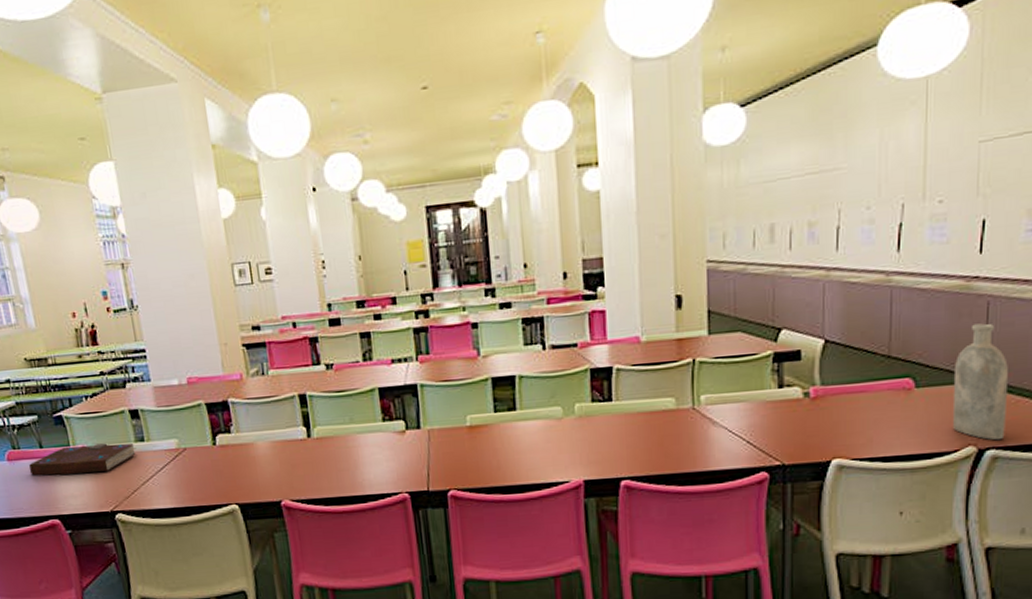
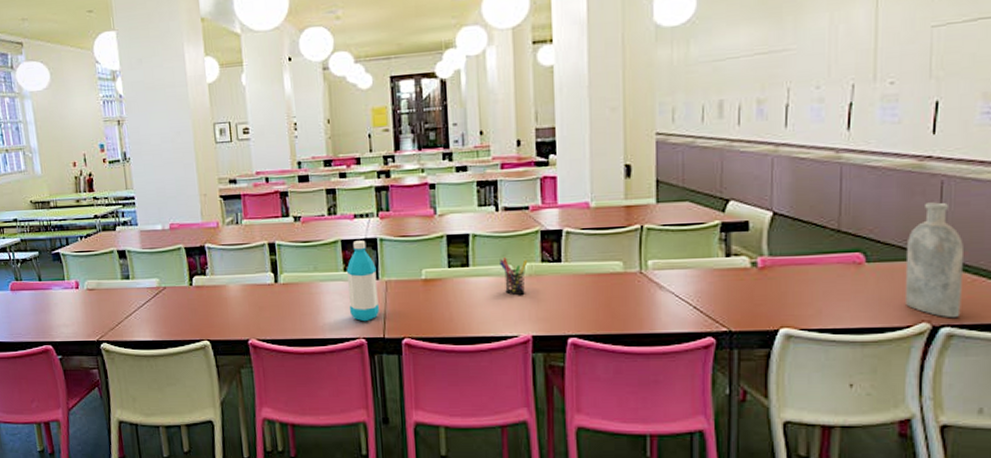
book: present [29,443,136,476] -> none [29,279,122,306]
water bottle: none [385,387,422,475] -> present [346,240,379,322]
pen holder: none [548,399,578,439] -> present [499,257,528,296]

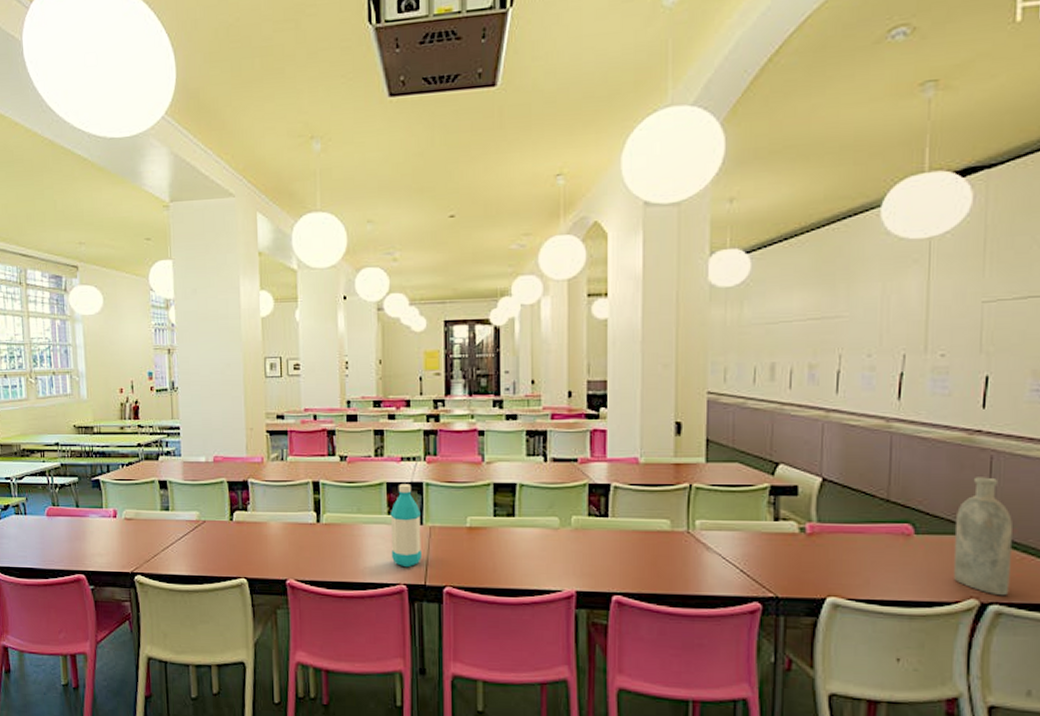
pen holder: present [499,257,528,296] -> none [546,509,575,550]

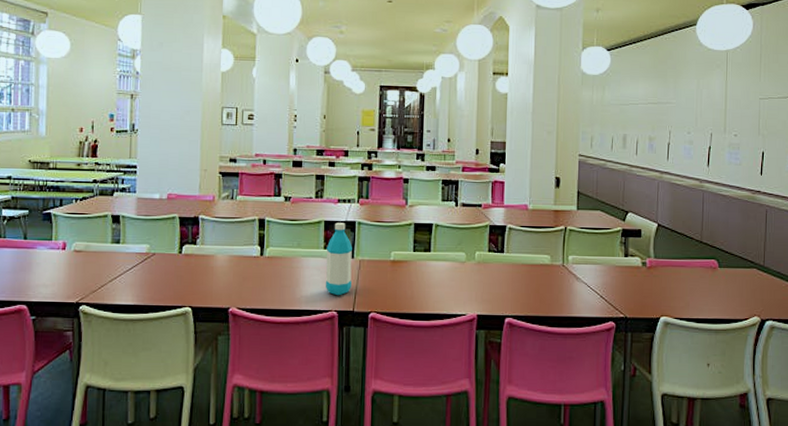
bottle: present [953,477,1014,596] -> none [743,225,781,314]

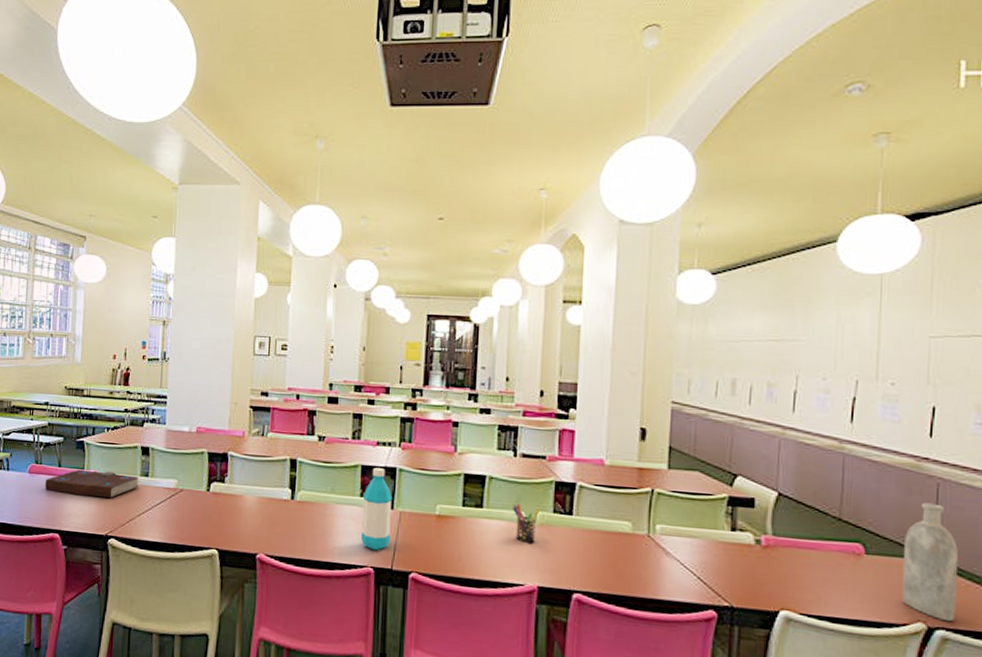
book: none [9,240,111,266] -> present [44,469,140,498]
pen holder: none [455,246,478,280] -> present [513,503,540,544]
bottle: none [743,225,781,314] -> present [901,502,959,622]

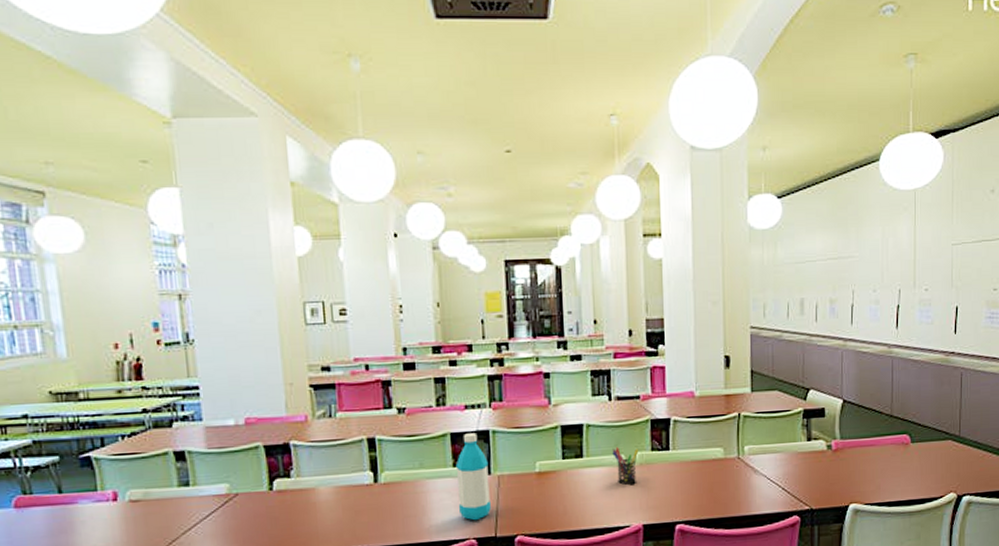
book: present [44,469,140,498] -> none [42,488,179,525]
bottle: present [901,502,959,622] -> none [938,390,978,488]

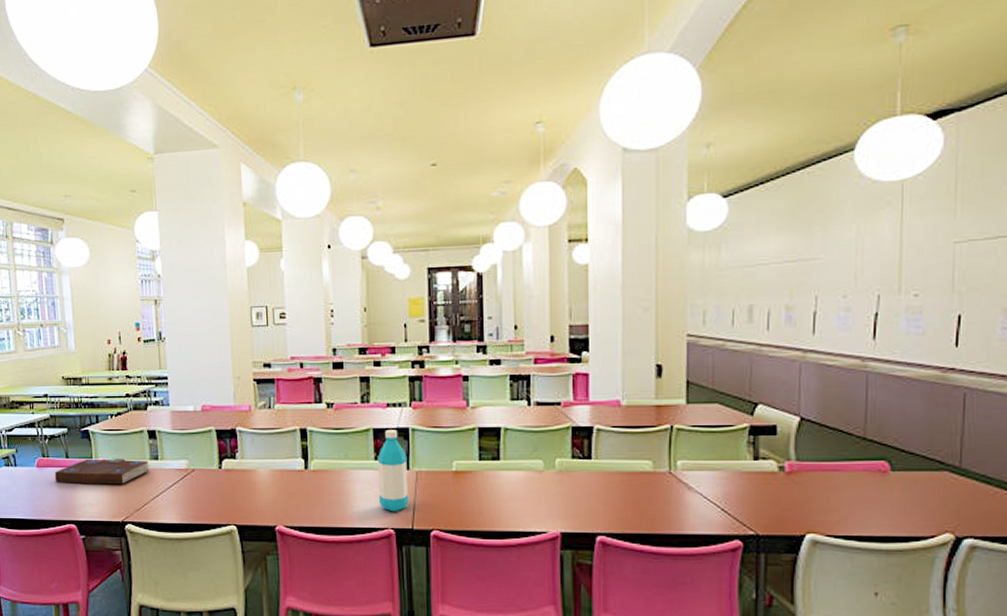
book: none [42,488,179,525] -> present [54,459,150,484]
pen holder: present [612,447,639,486] -> none [530,452,559,492]

